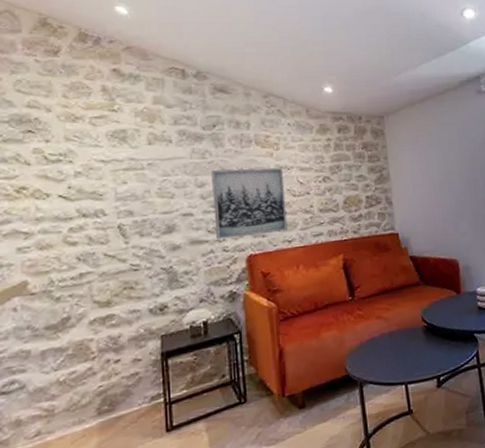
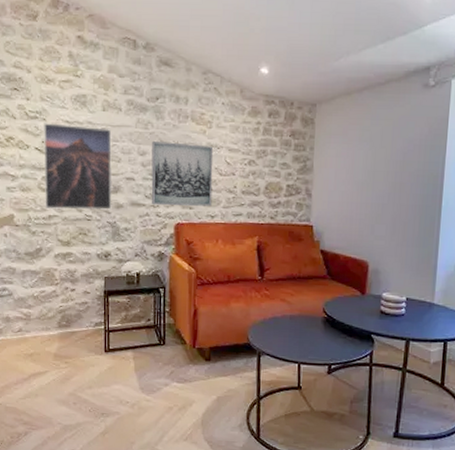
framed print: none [68,163,166,267] -> present [43,123,113,210]

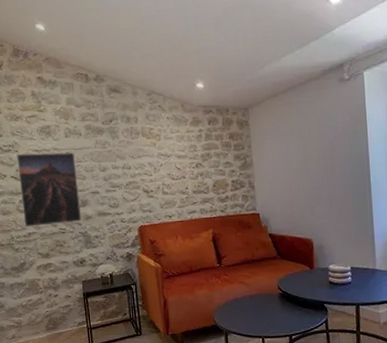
wall art: present [151,141,213,206] -> none [111,155,169,213]

